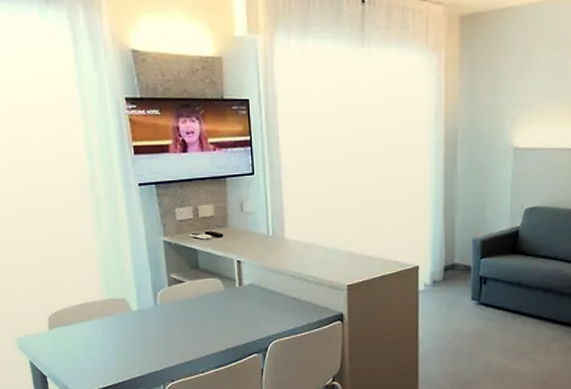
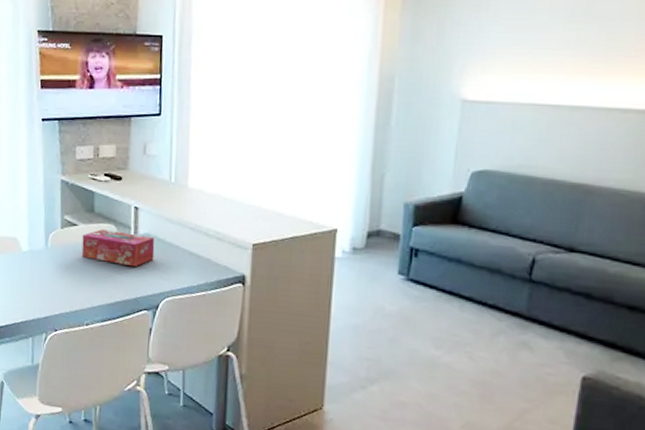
tissue box: none [190,284,260,316] -> present [81,229,155,267]

